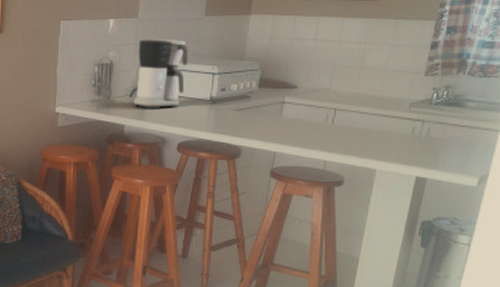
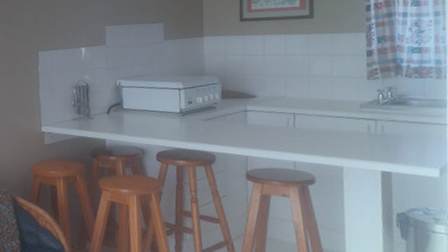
coffee maker: present [133,39,189,109] -> none [109,61,156,124]

